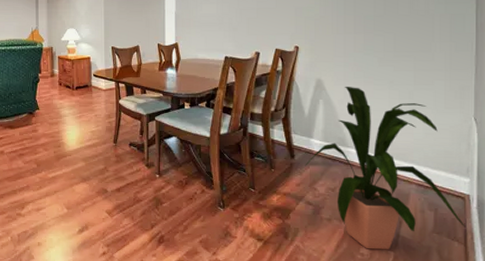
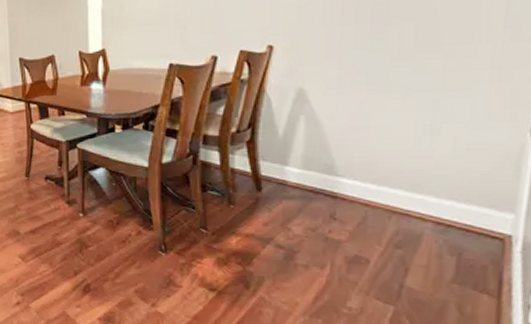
house plant: present [305,87,465,250] -> none [276,97,501,304]

